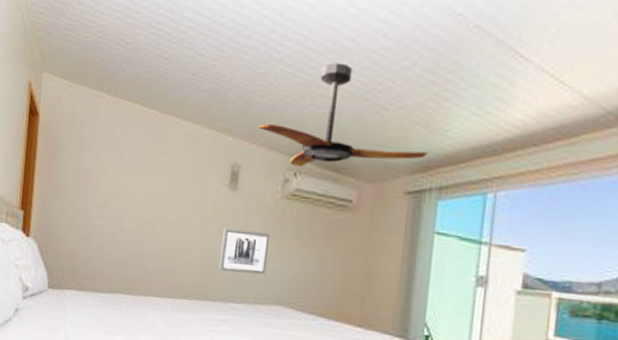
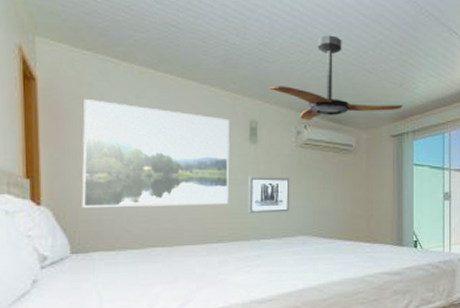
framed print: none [62,135,210,257] -> present [81,99,230,209]

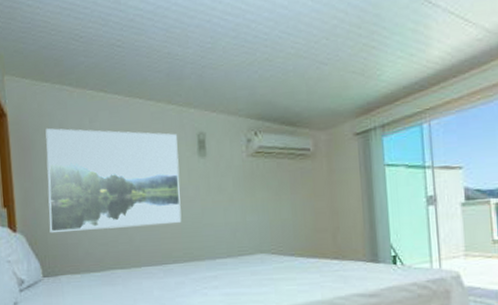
wall art: present [247,176,290,214] -> none [199,190,244,232]
ceiling fan: present [269,35,404,120] -> none [215,29,368,127]

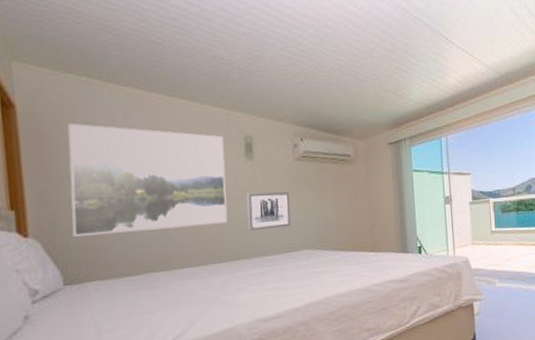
wall art: none [199,190,244,232] -> present [246,191,291,231]

